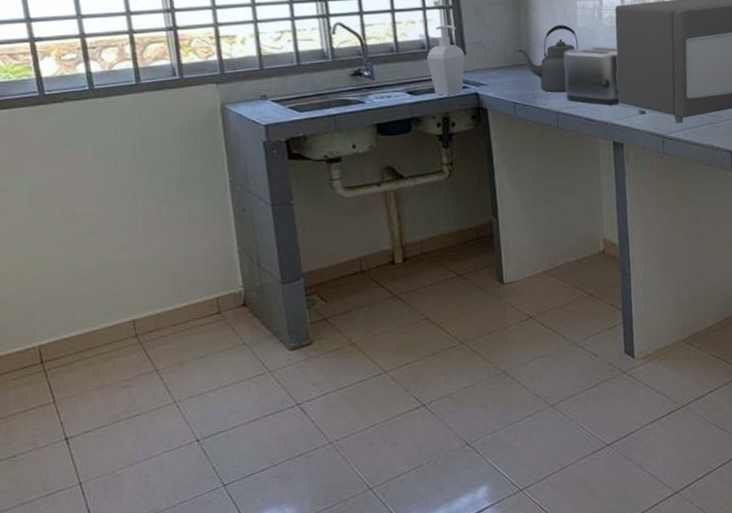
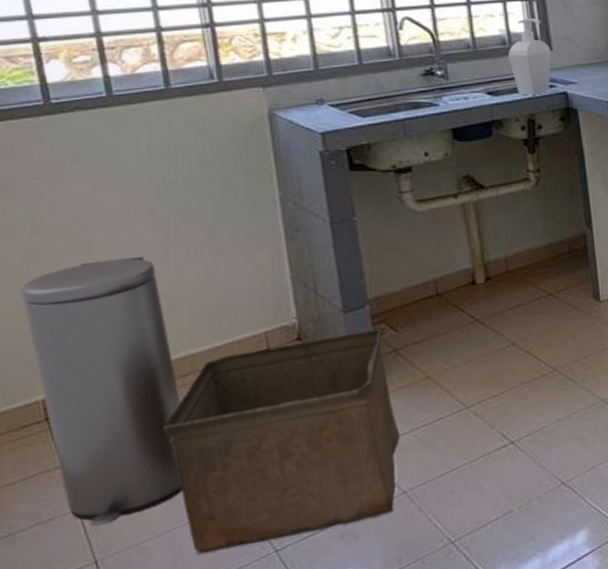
pedal bin: none [21,229,150,454] -> present [20,257,184,527]
storage bin: none [133,299,328,484] -> present [163,328,400,555]

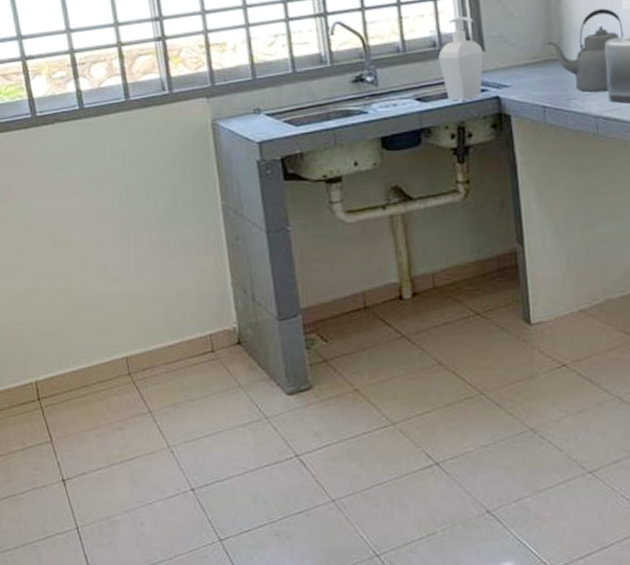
pedal bin: present [20,257,184,527] -> none [17,258,144,497]
storage bin: present [163,328,400,555] -> none [127,338,329,534]

